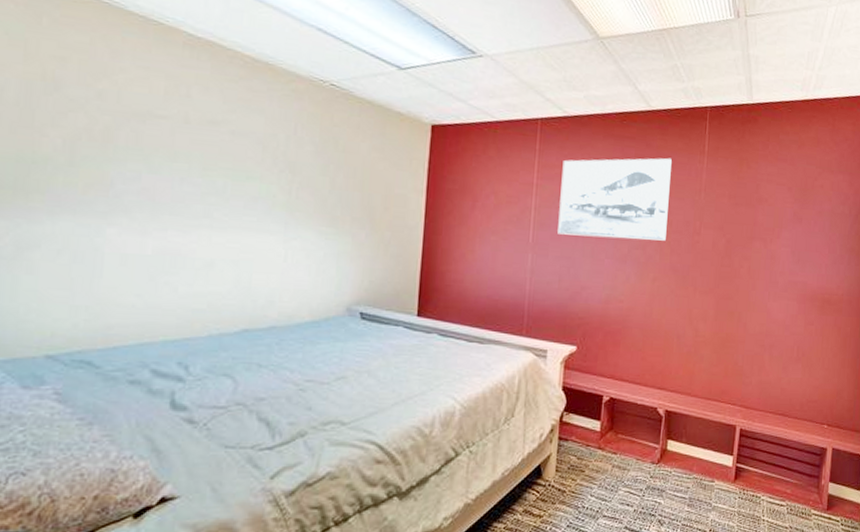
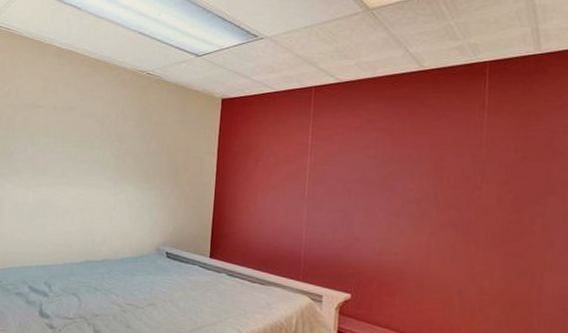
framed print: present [557,157,673,241] -> none [331,114,449,196]

